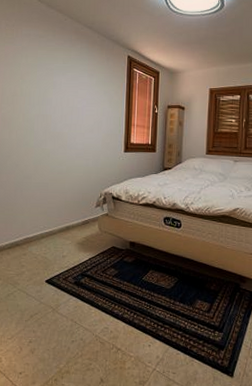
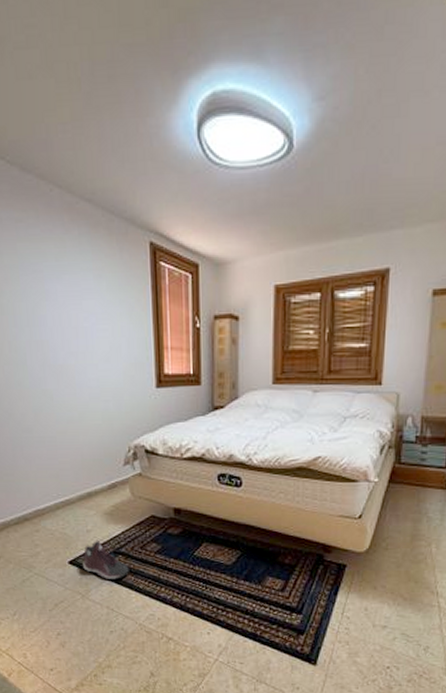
sneaker: none [56,265,92,297] -> present [83,541,129,579]

